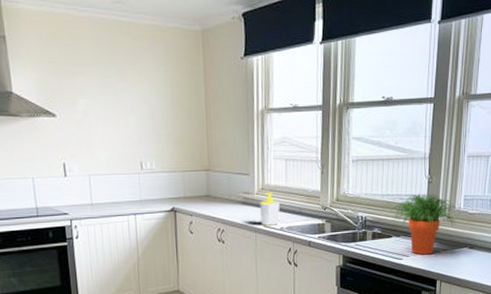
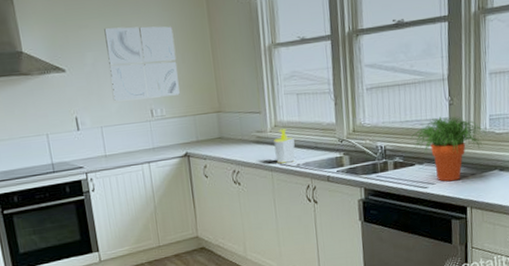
wall art: none [98,76,171,152] -> present [104,26,180,102]

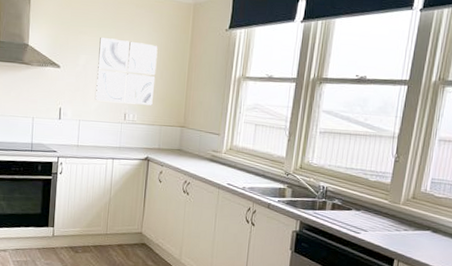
soap bottle: present [274,128,295,164] -> none [225,152,245,184]
potted plant: present [410,116,487,182] -> none [352,170,426,233]

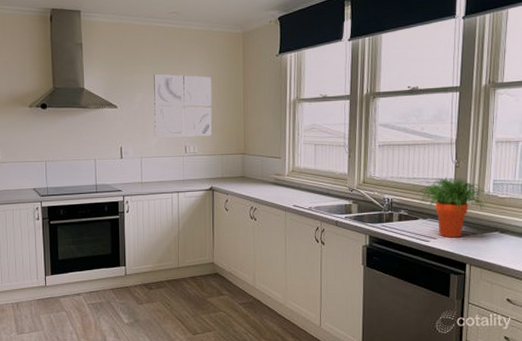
potted plant: none [352,170,426,233] -> present [416,177,490,238]

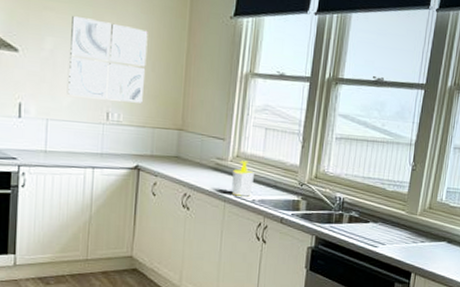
soap bottle: none [290,174,309,205] -> present [231,160,254,197]
potted plant: present [416,177,490,238] -> none [370,179,442,245]

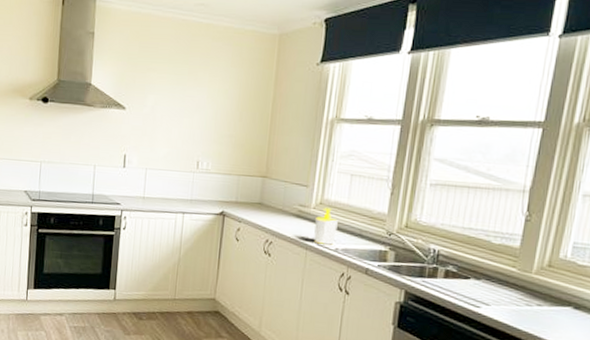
wall art: present [67,15,148,103] -> none [163,74,237,152]

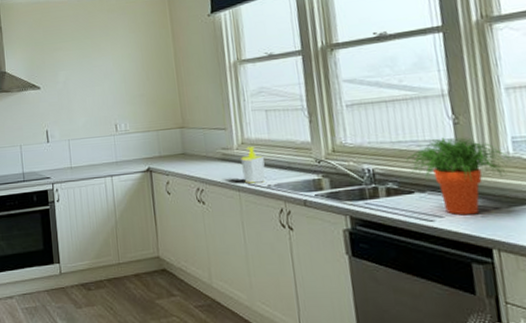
potted plant: none [471,231,567,308] -> present [405,137,511,216]

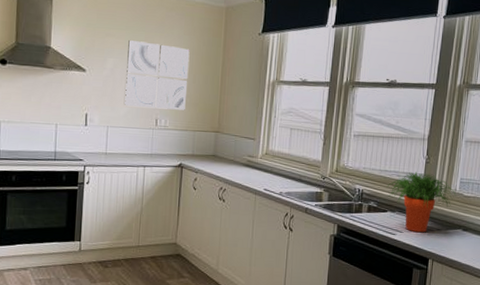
wall art: none [76,46,144,117] -> present [123,39,190,110]
soap bottle: present [241,146,265,184] -> none [261,157,281,189]

